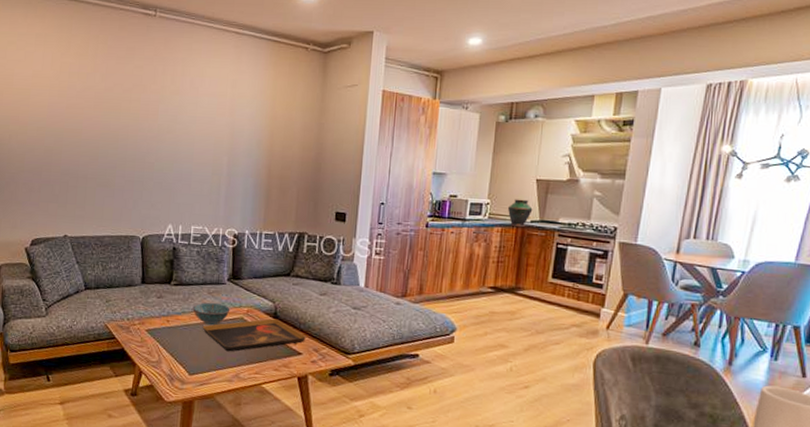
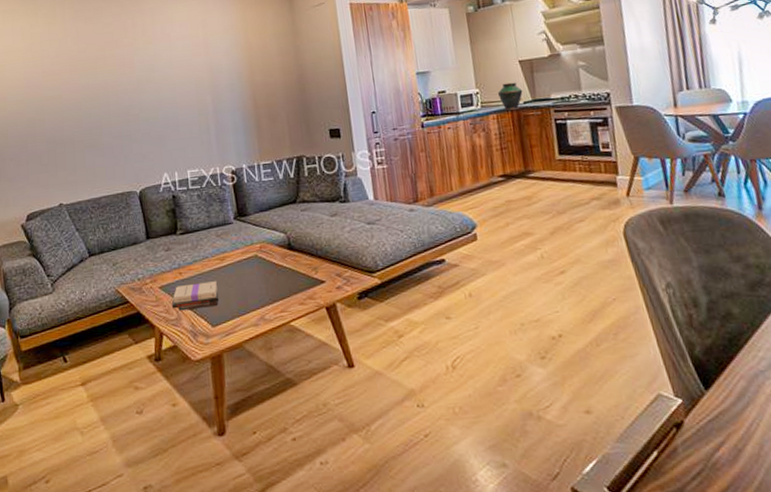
books: none [154,332,201,357] -> present [171,281,220,311]
decorative bowl: present [192,302,230,326] -> none [203,245,243,270]
decorative tray: present [202,318,306,352] -> none [217,250,326,294]

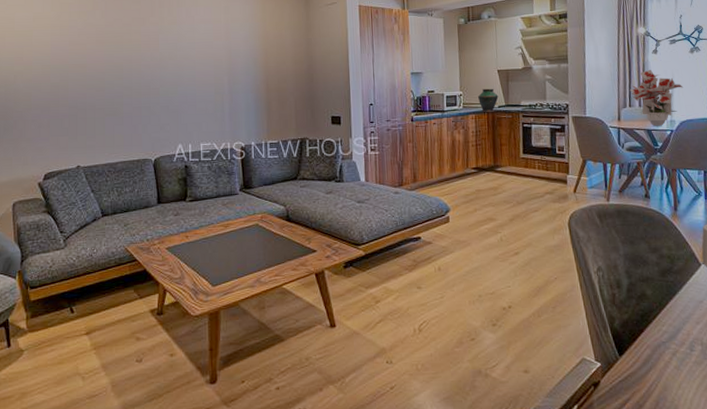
books: present [171,281,220,311] -> none [176,245,221,271]
bouquet: none [685,43,755,110] -> present [629,69,684,126]

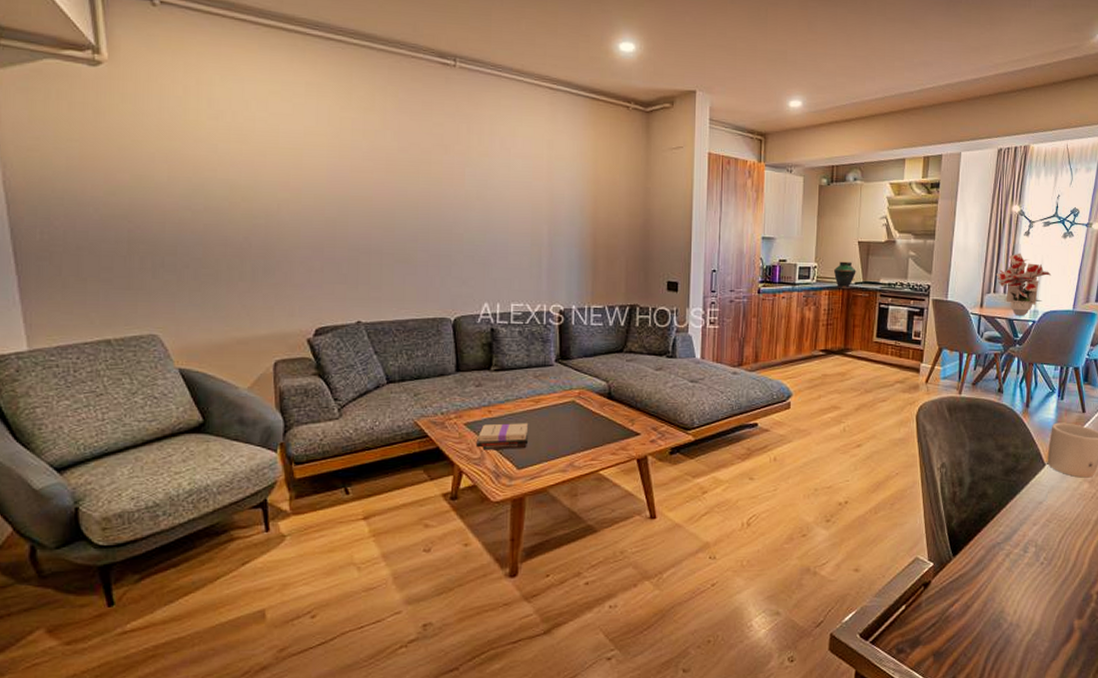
books: none [176,245,221,271] -> present [475,423,529,451]

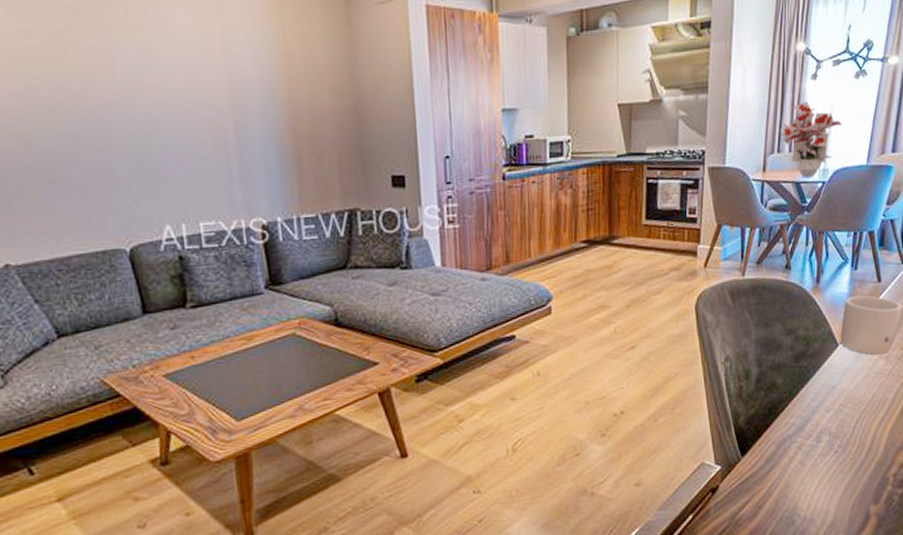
books: present [475,423,529,451] -> none [181,366,246,404]
vase: present [833,261,856,288] -> none [590,130,618,164]

